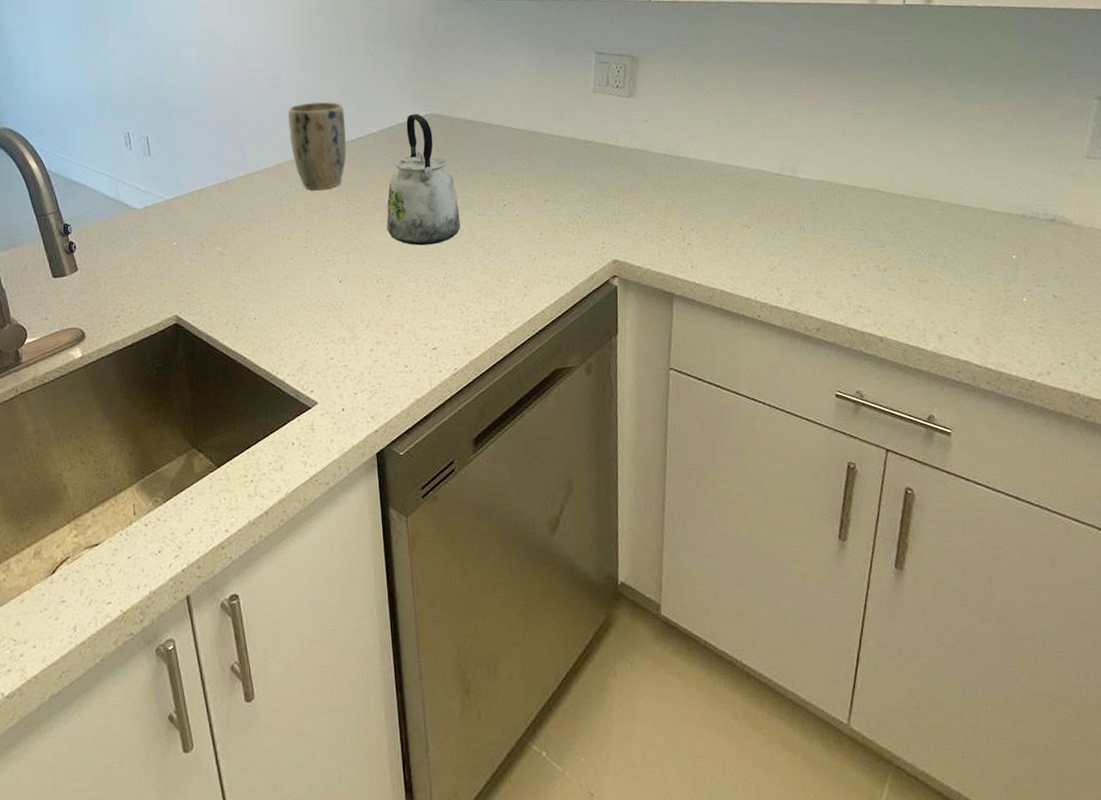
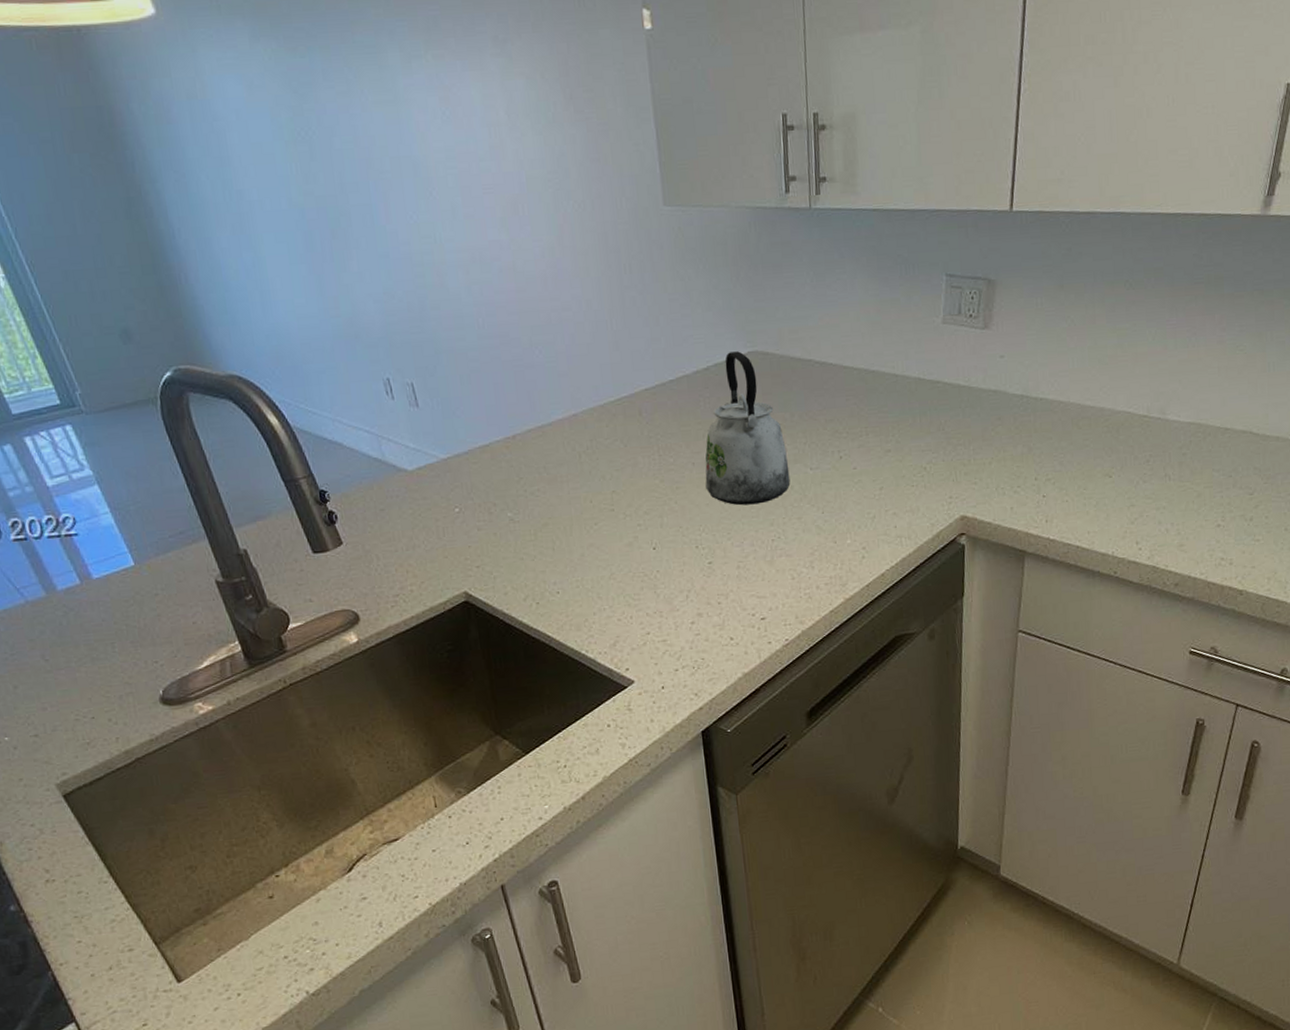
plant pot: present [288,101,347,190] -> none [583,337,656,444]

